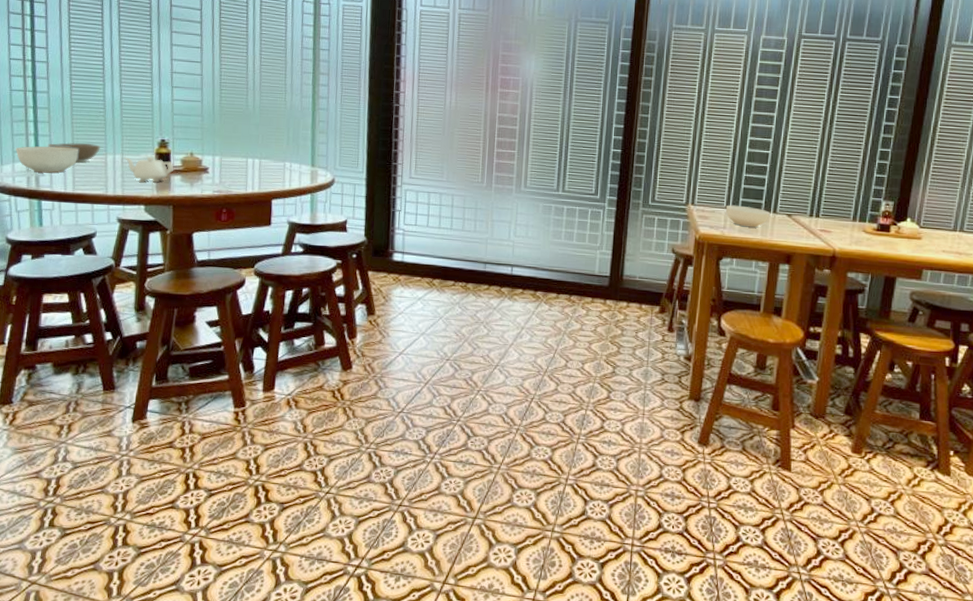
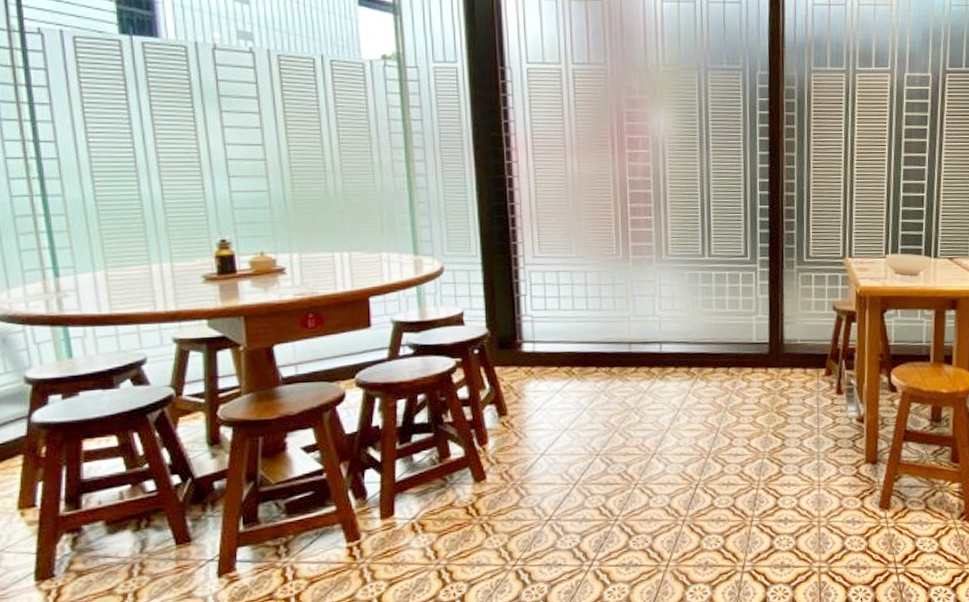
bowl: present [16,146,79,173] -> none [26,259,113,294]
soup bowl: present [48,142,101,163] -> none [69,253,143,277]
teapot: present [124,157,174,183] -> none [174,262,241,292]

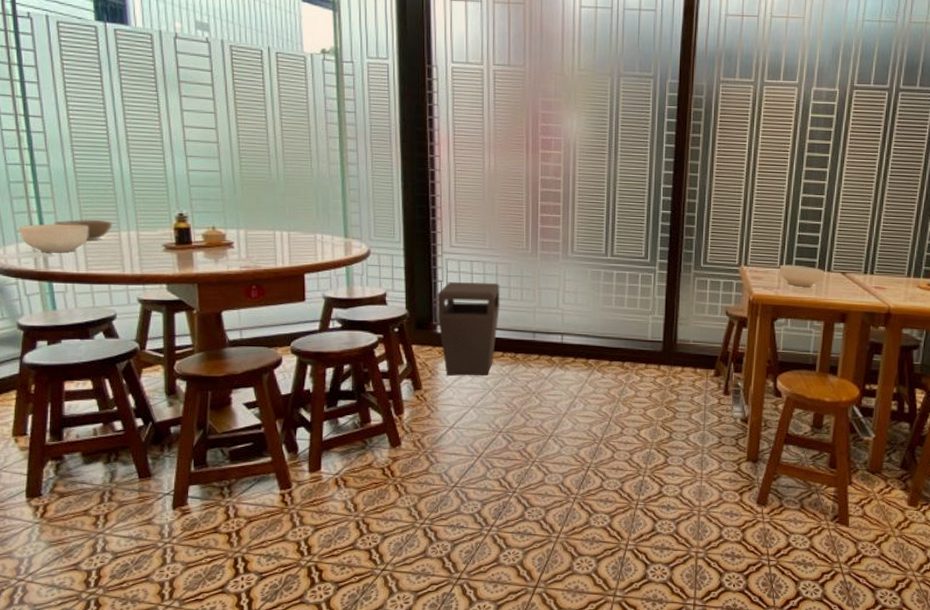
bowl: none [26,259,113,294] -> present [18,224,89,253]
soup bowl: none [69,253,143,277] -> present [54,219,114,241]
trash bin: none [521,293,592,397] -> present [437,282,501,376]

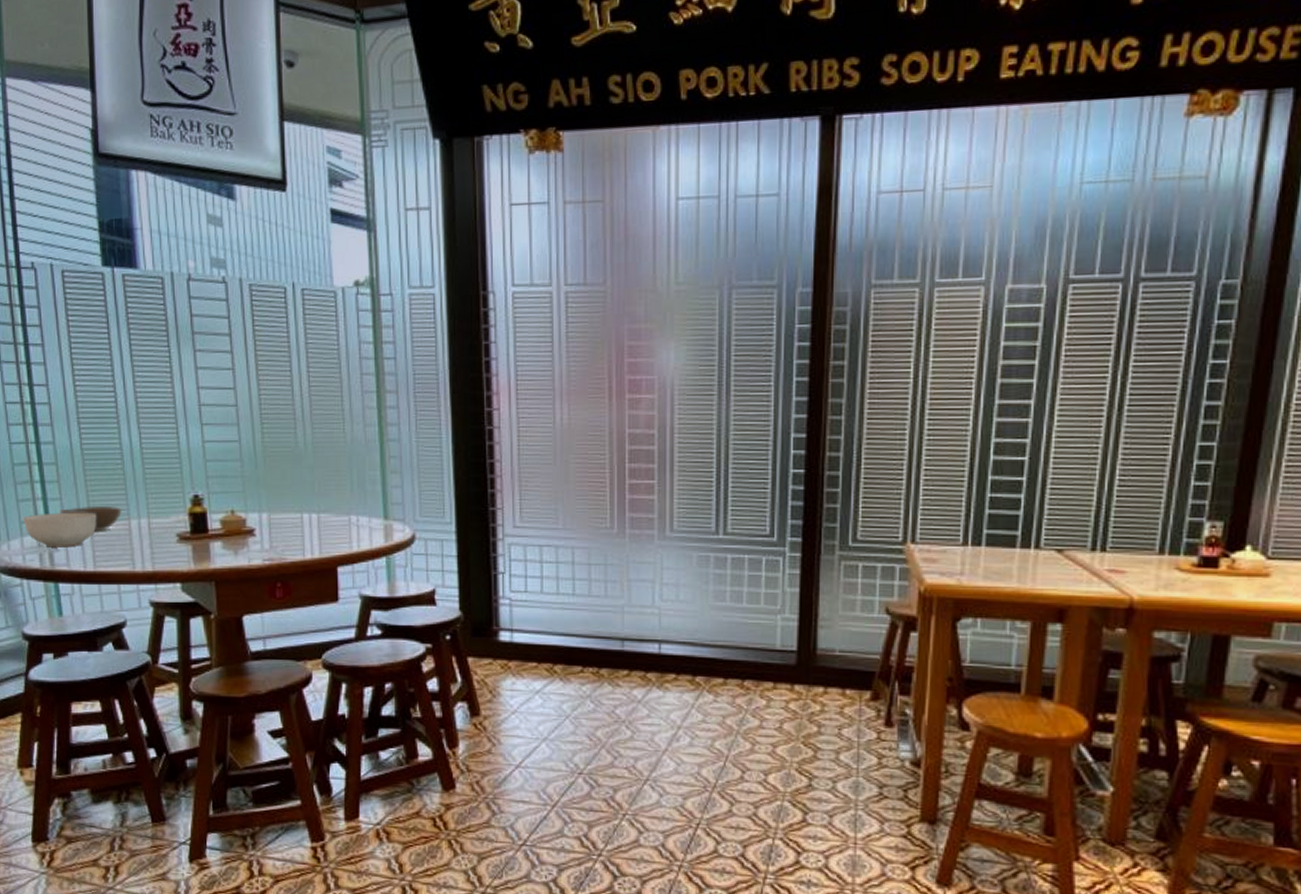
trash bin: present [437,282,501,376] -> none [498,574,579,698]
bowl: present [779,264,824,287] -> none [962,540,1030,572]

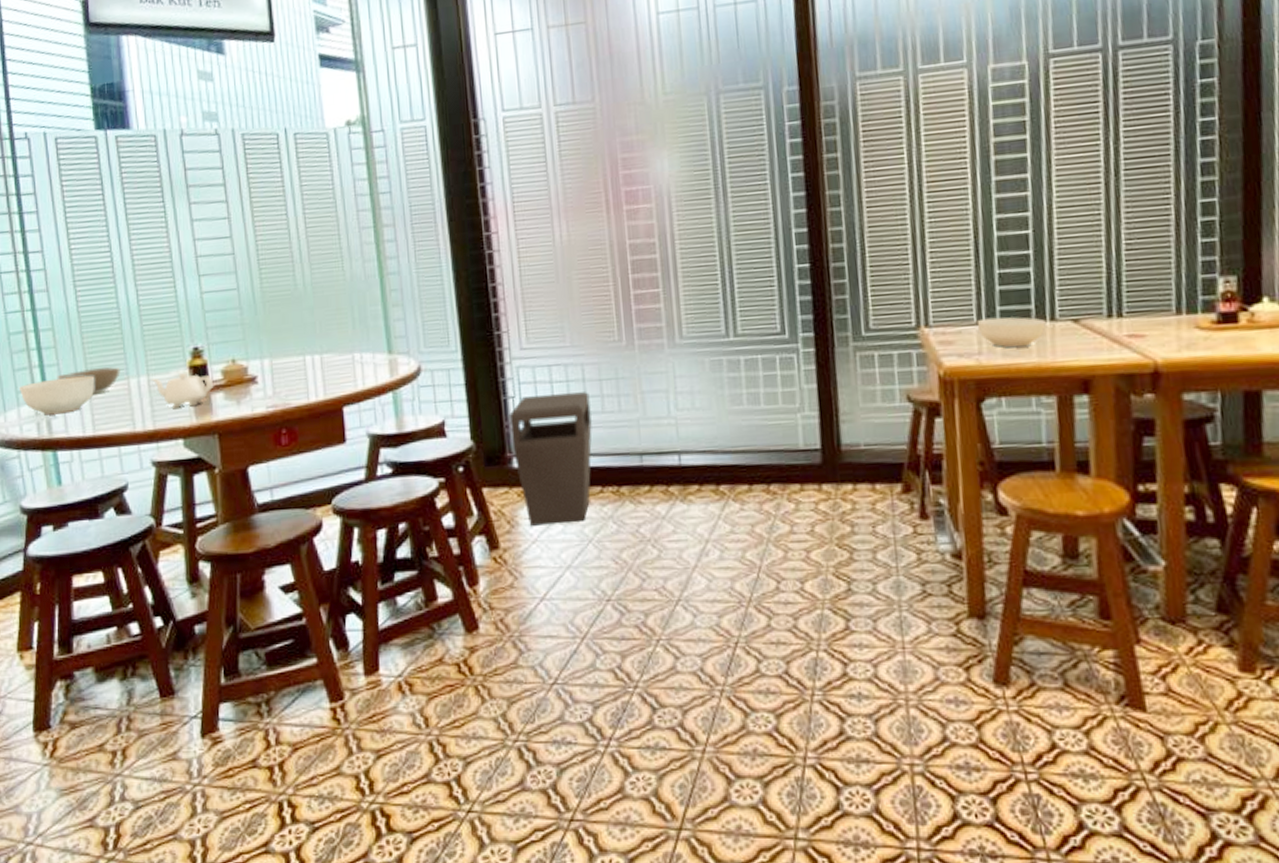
teapot: none [151,519,213,552] -> present [150,373,214,408]
trash bin: none [498,574,579,698] -> present [509,392,593,526]
bowl: none [962,540,1030,572] -> present [976,317,1046,348]

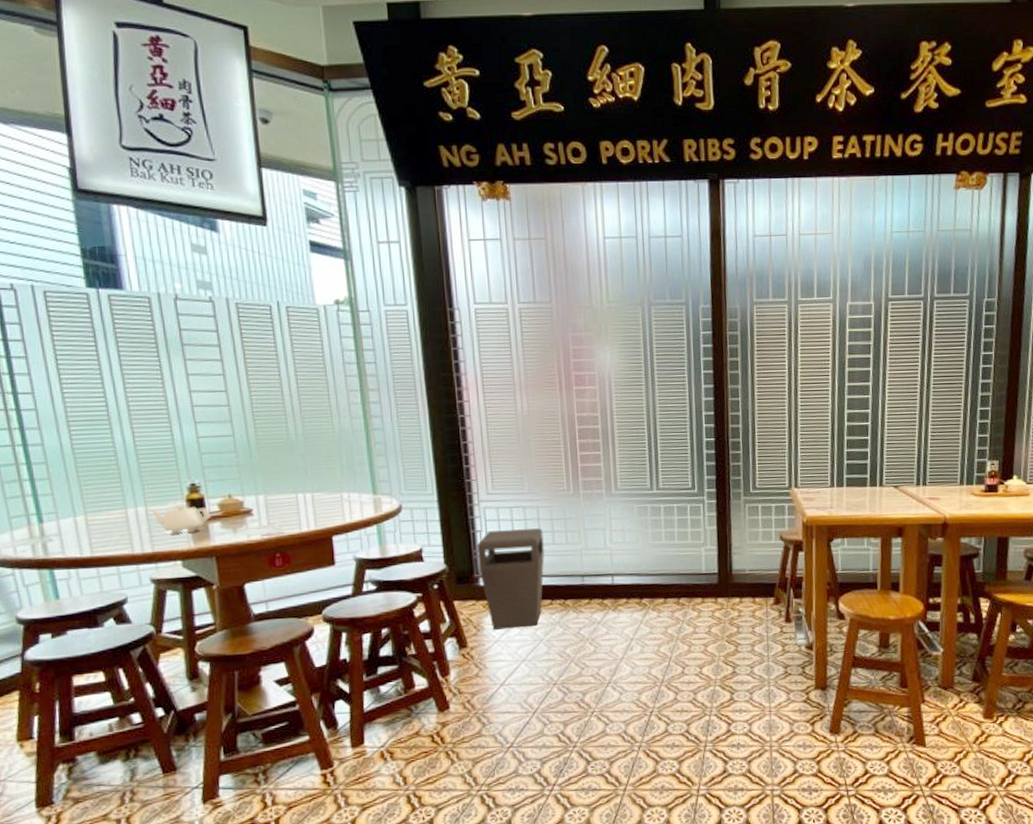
bowl: present [20,375,95,416] -> none [12,504,92,539]
soup bowl: present [57,367,122,395] -> none [51,498,119,522]
bowl: present [976,317,1046,348] -> none [830,482,876,505]

